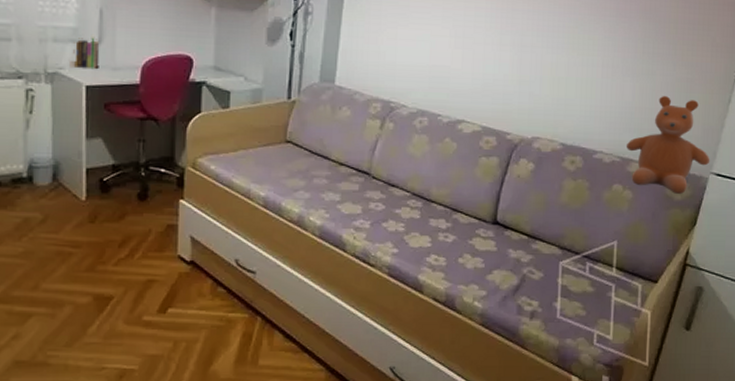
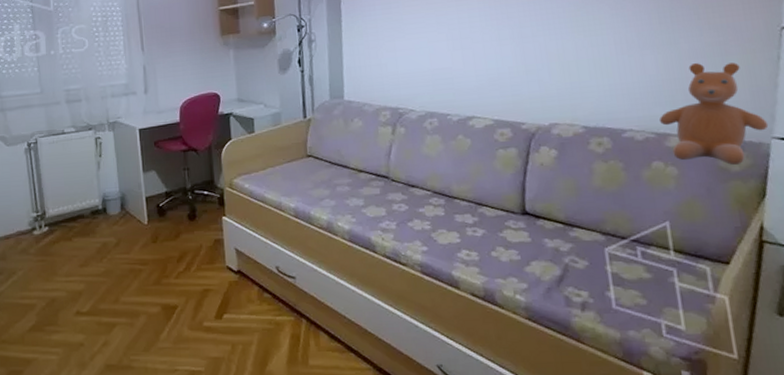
books: present [68,34,100,70] -> none [124,87,147,117]

